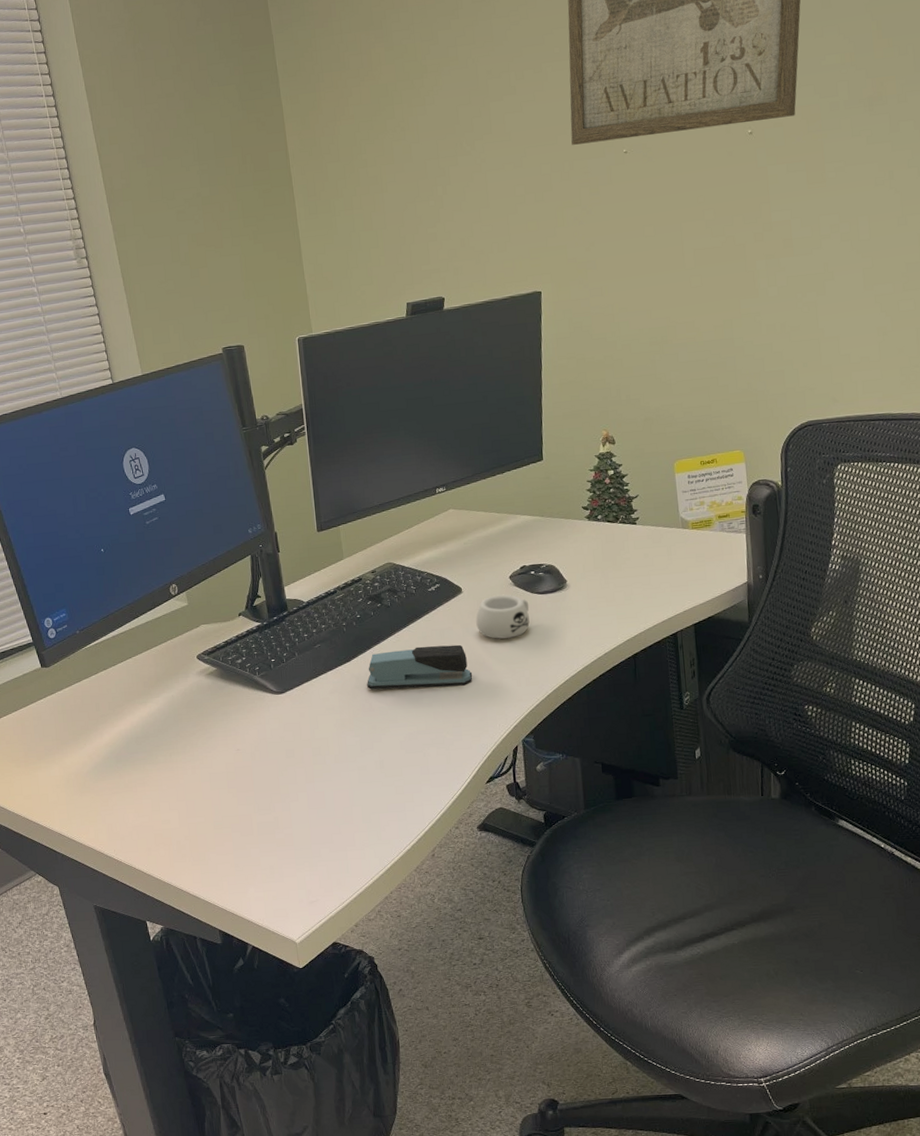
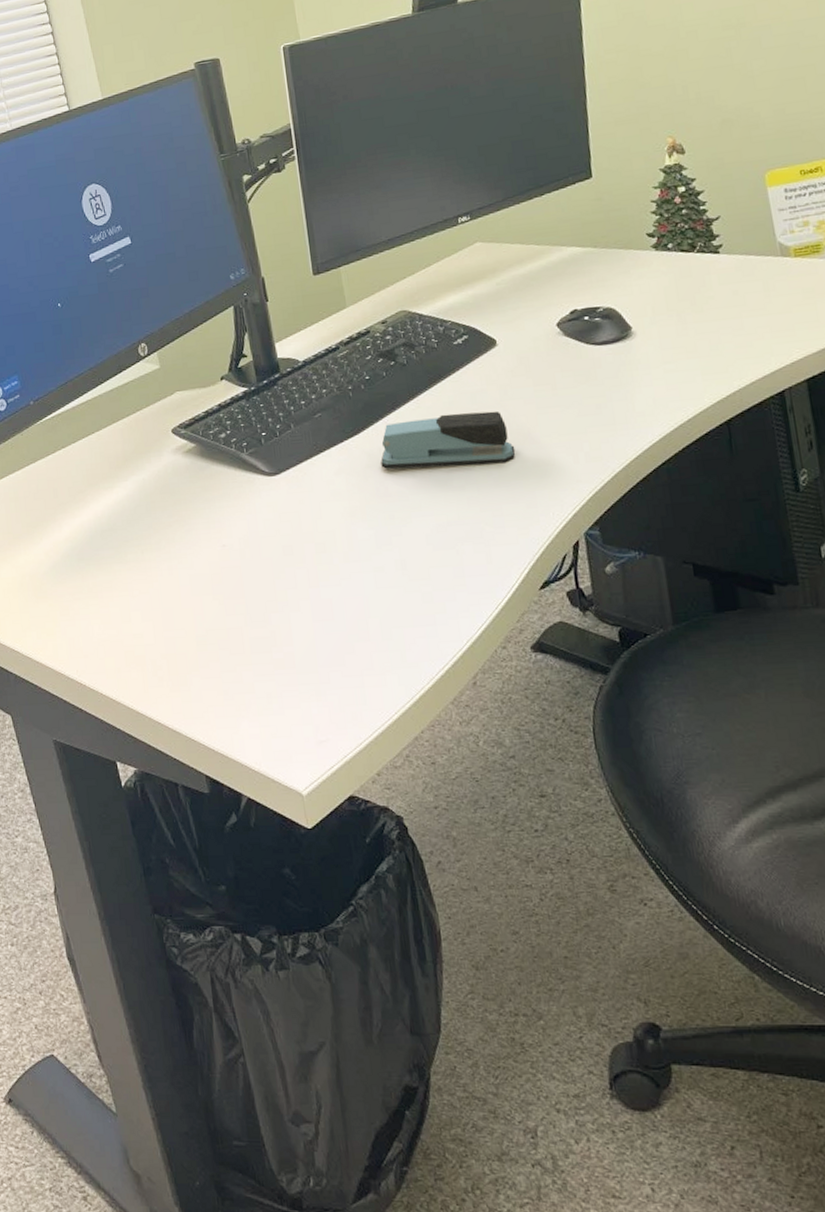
mug: present [476,594,530,639] -> none [516,346,586,403]

